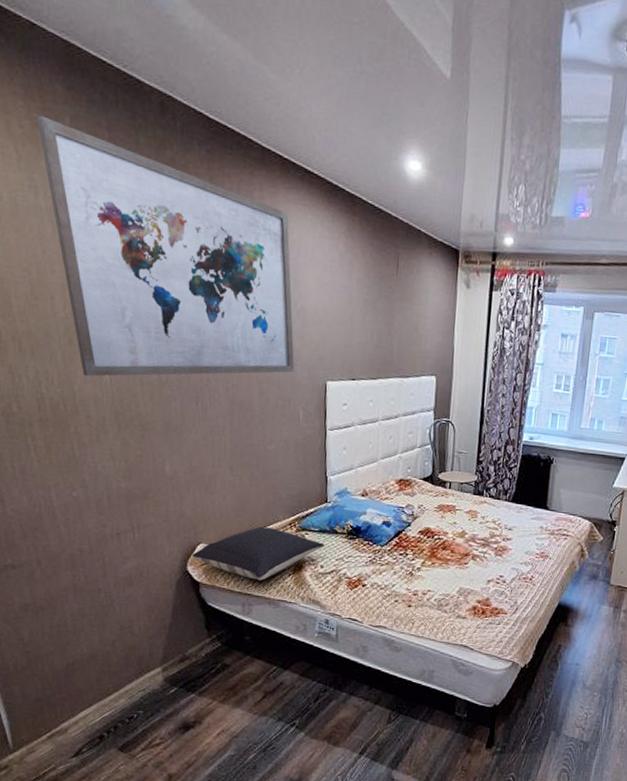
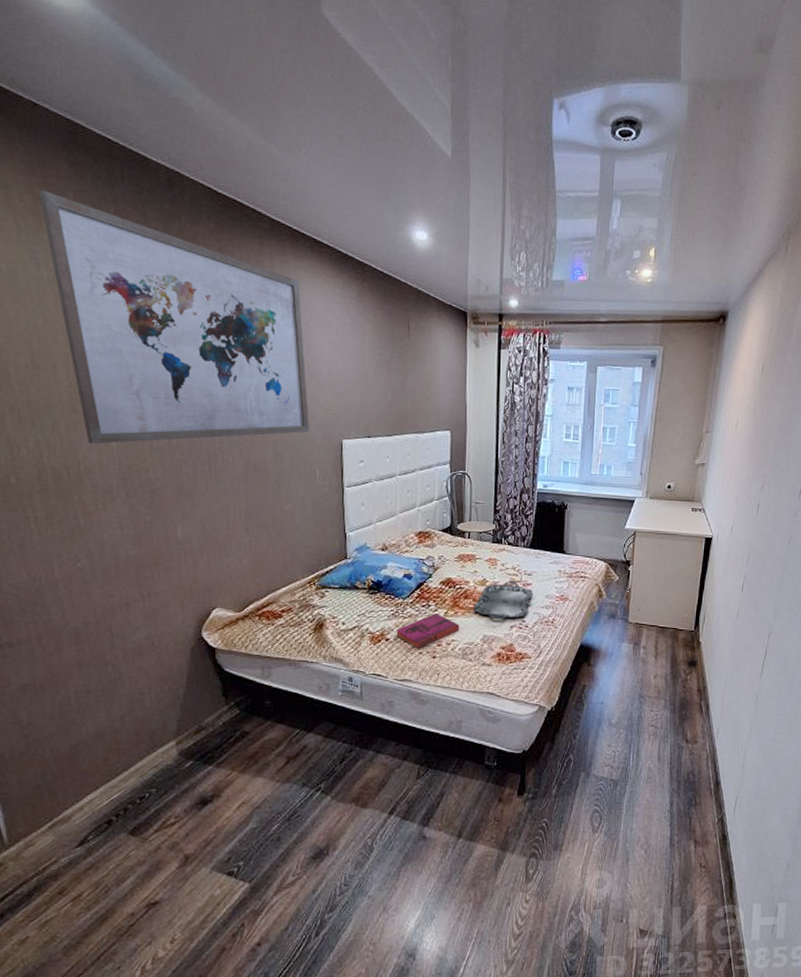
pillow: present [191,527,325,581] -> none [206,587,346,642]
hardback book: none [373,562,437,597] -> present [396,612,460,649]
serving tray: none [451,535,513,573] -> present [473,581,533,620]

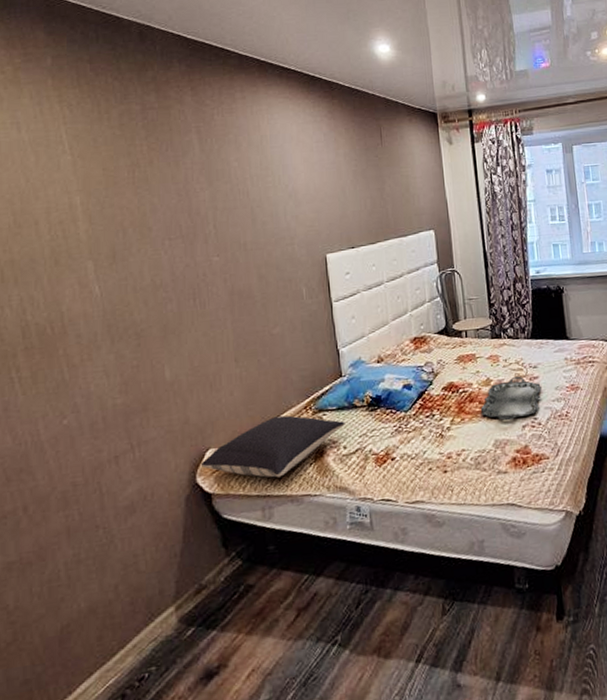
wall art: present [38,190,309,444] -> none [18,60,292,294]
pillow: none [206,587,346,642] -> present [200,415,345,478]
hardback book: present [396,612,460,649] -> none [402,422,469,465]

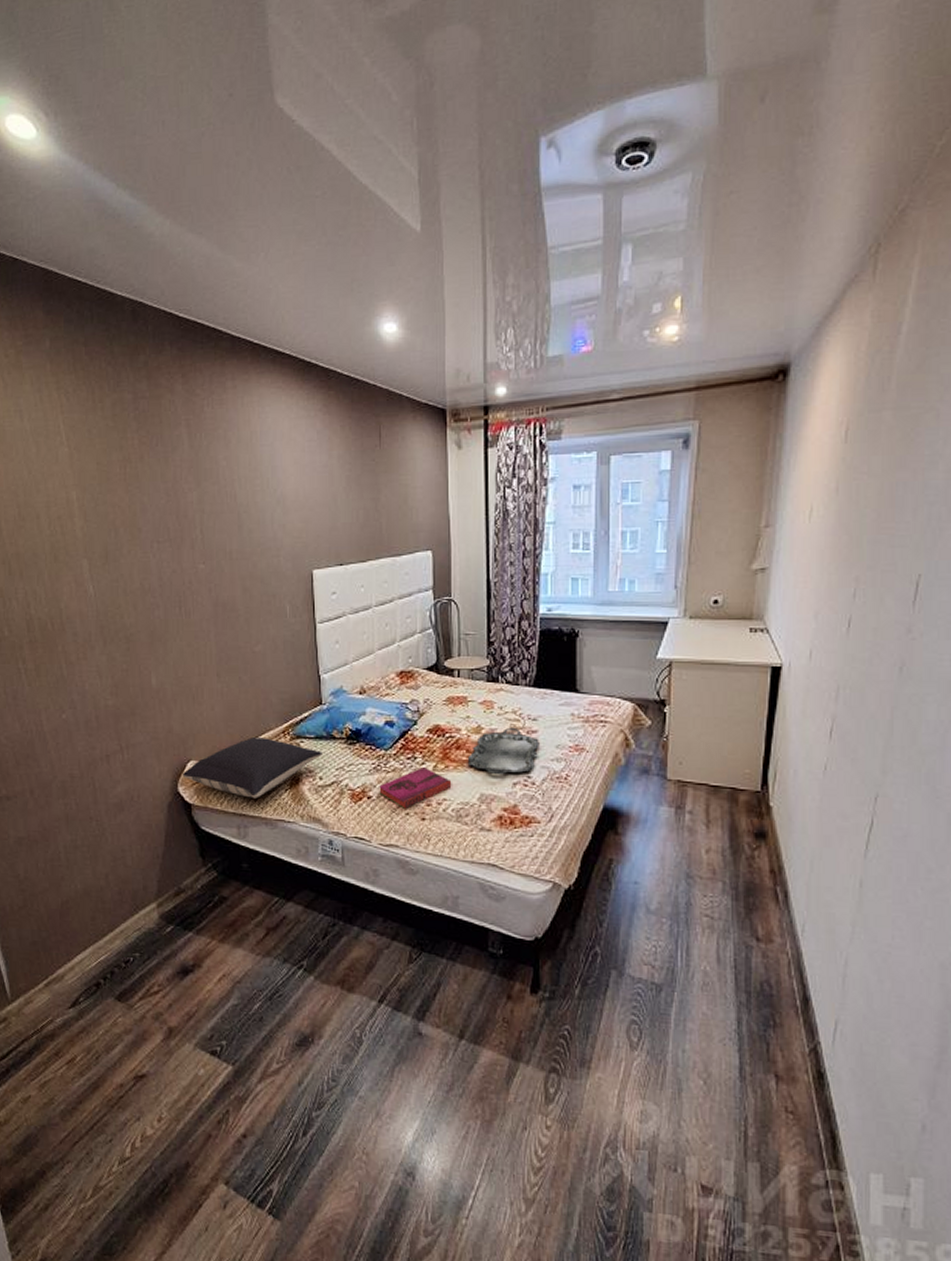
hardback book: none [402,422,469,465] -> present [379,766,452,809]

